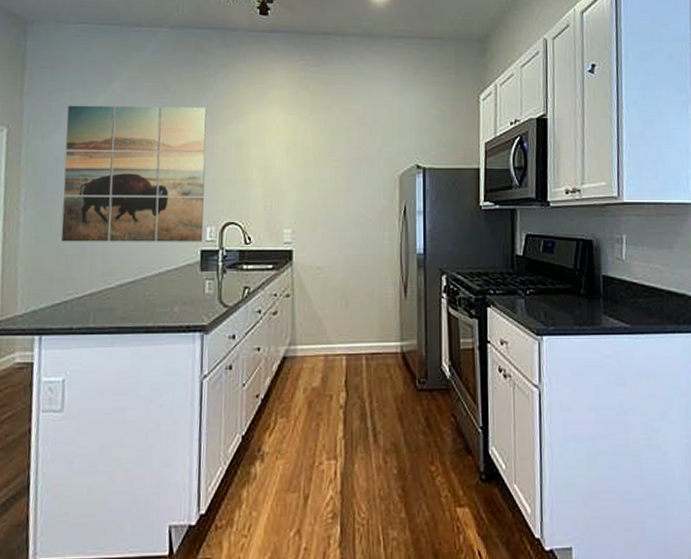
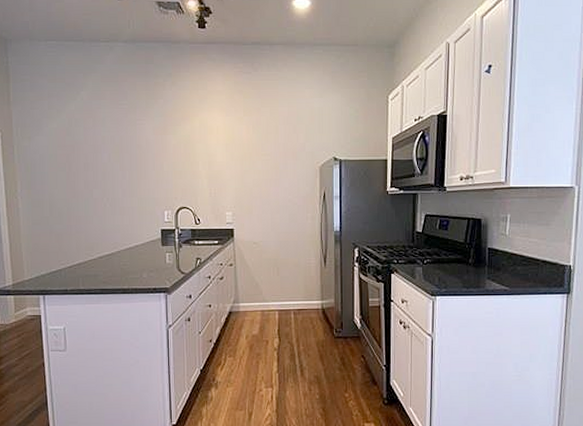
wall art: present [61,105,207,242] -> none [47,111,162,224]

